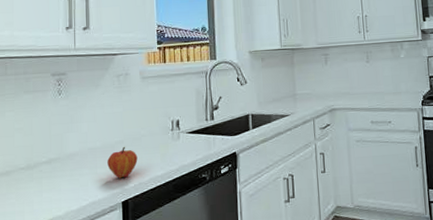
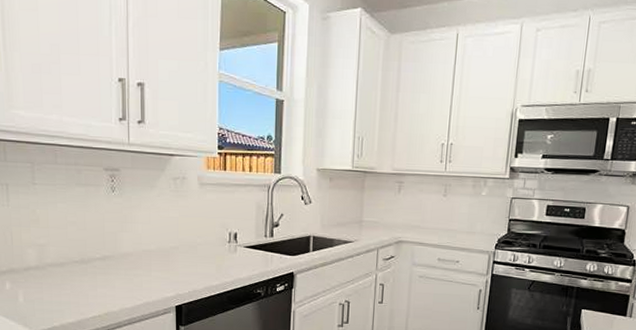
fruit: present [107,146,138,179] -> none [162,252,193,284]

